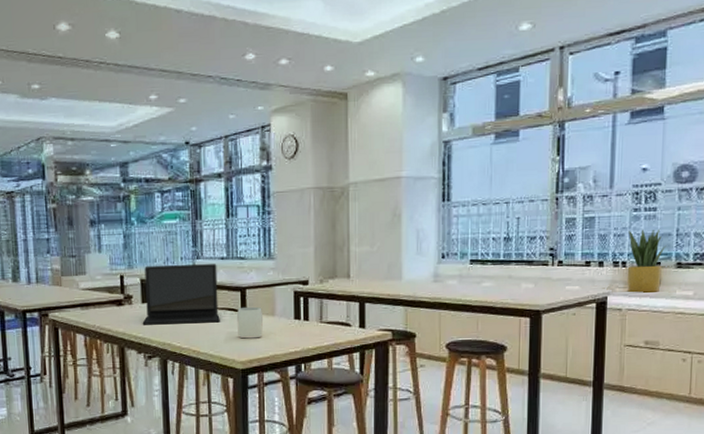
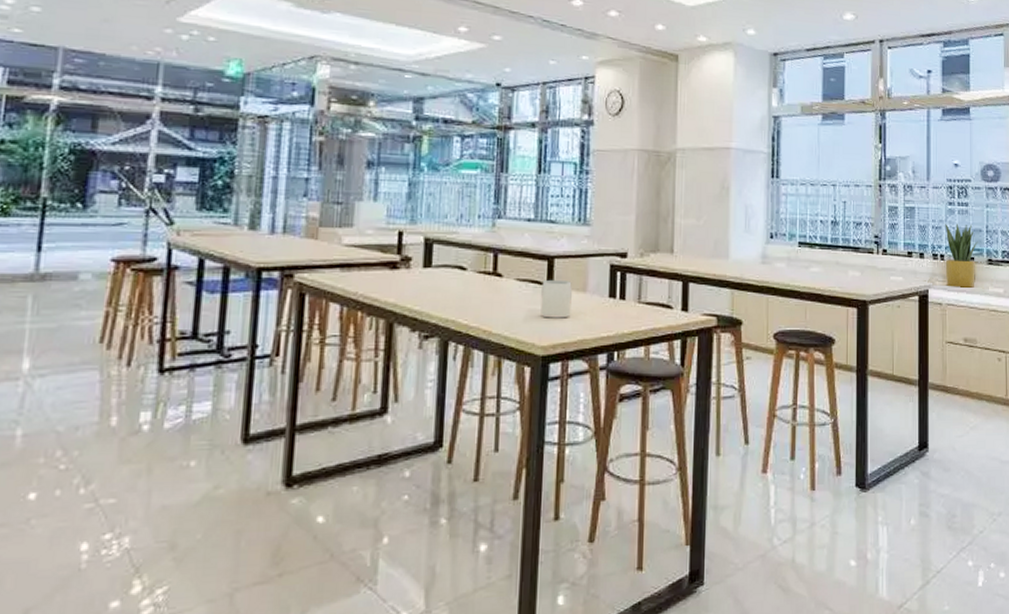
laptop: present [142,264,220,325] -> none [421,223,522,297]

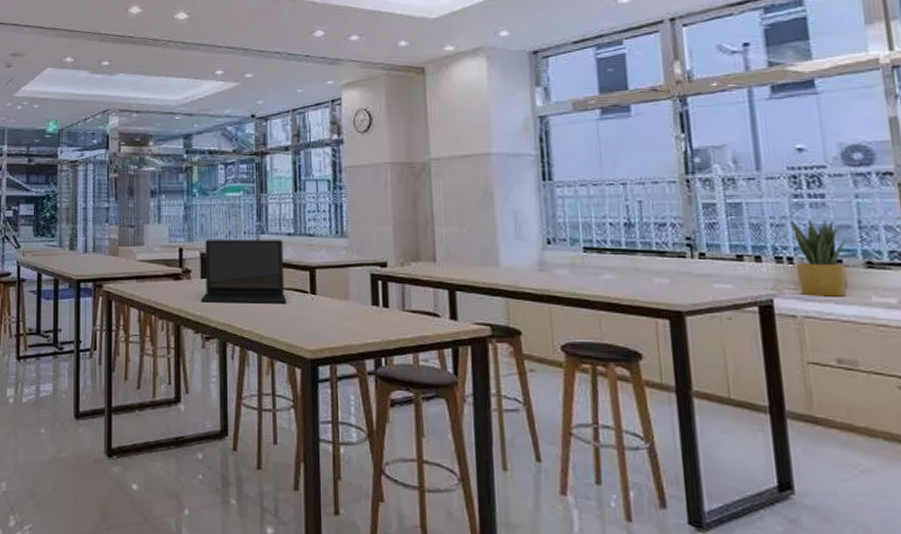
laptop: none [421,223,522,297] -> present [201,240,286,304]
mug: present [540,279,573,318] -> none [305,288,336,325]

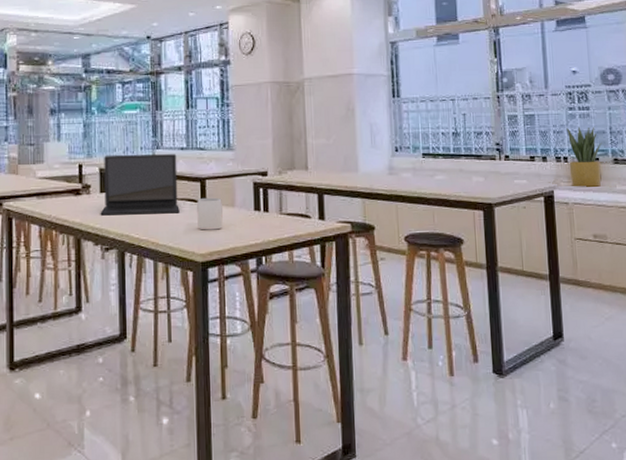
mug: none [305,288,336,325] -> present [196,197,224,230]

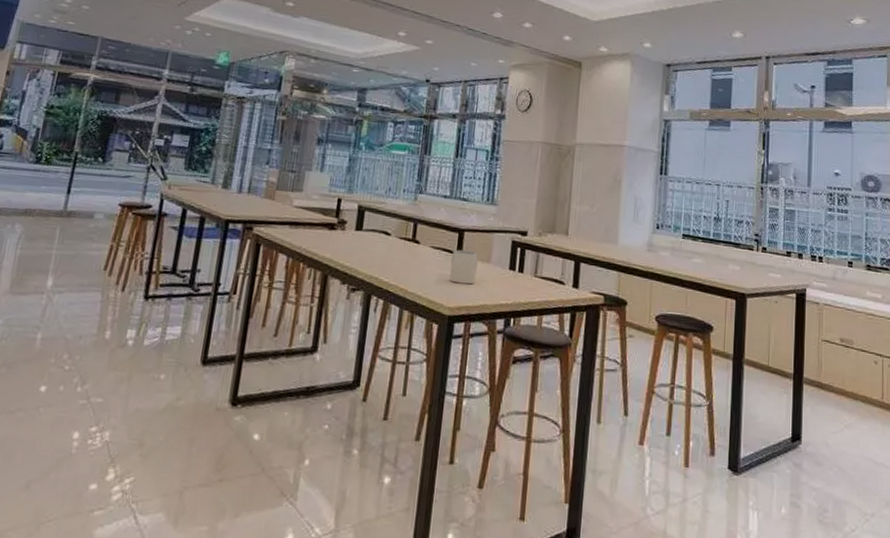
laptop: present [100,154,180,216] -> none [352,193,439,262]
planter: present [566,126,602,187] -> none [823,227,857,291]

